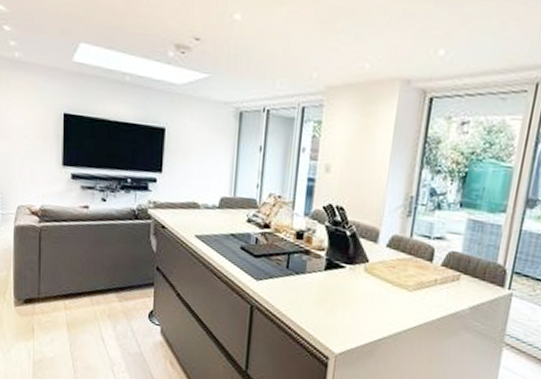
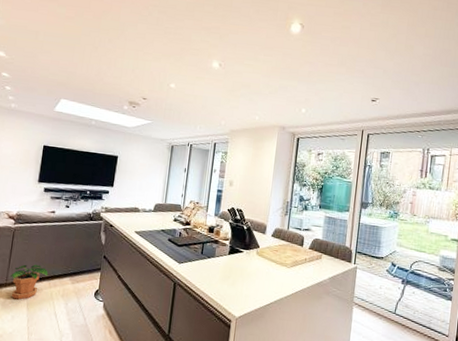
potted plant: none [41,274,88,319] -> present [9,264,48,300]

